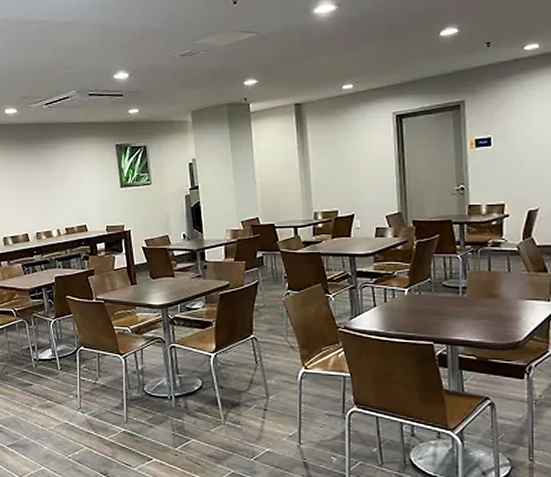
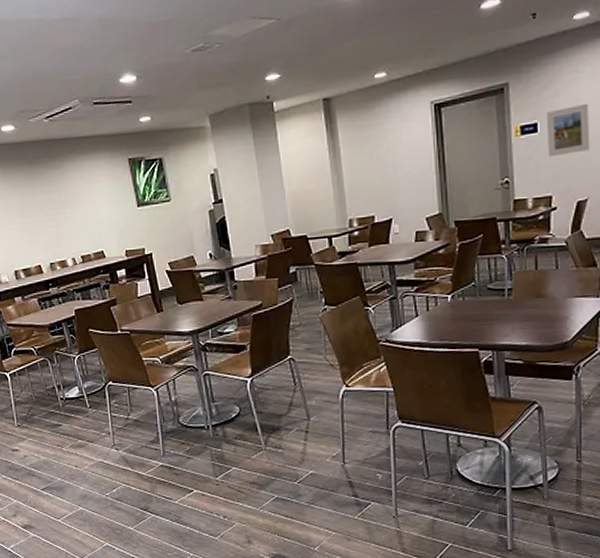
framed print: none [499,123,541,169] -> present [546,103,591,157]

